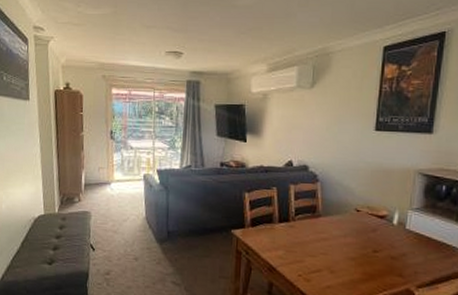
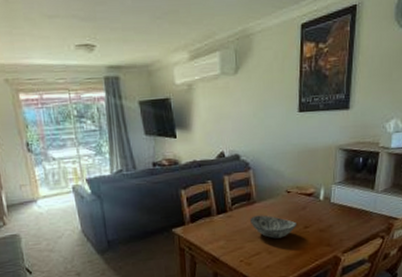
decorative bowl: none [314,230,366,258] -> present [250,215,298,239]

